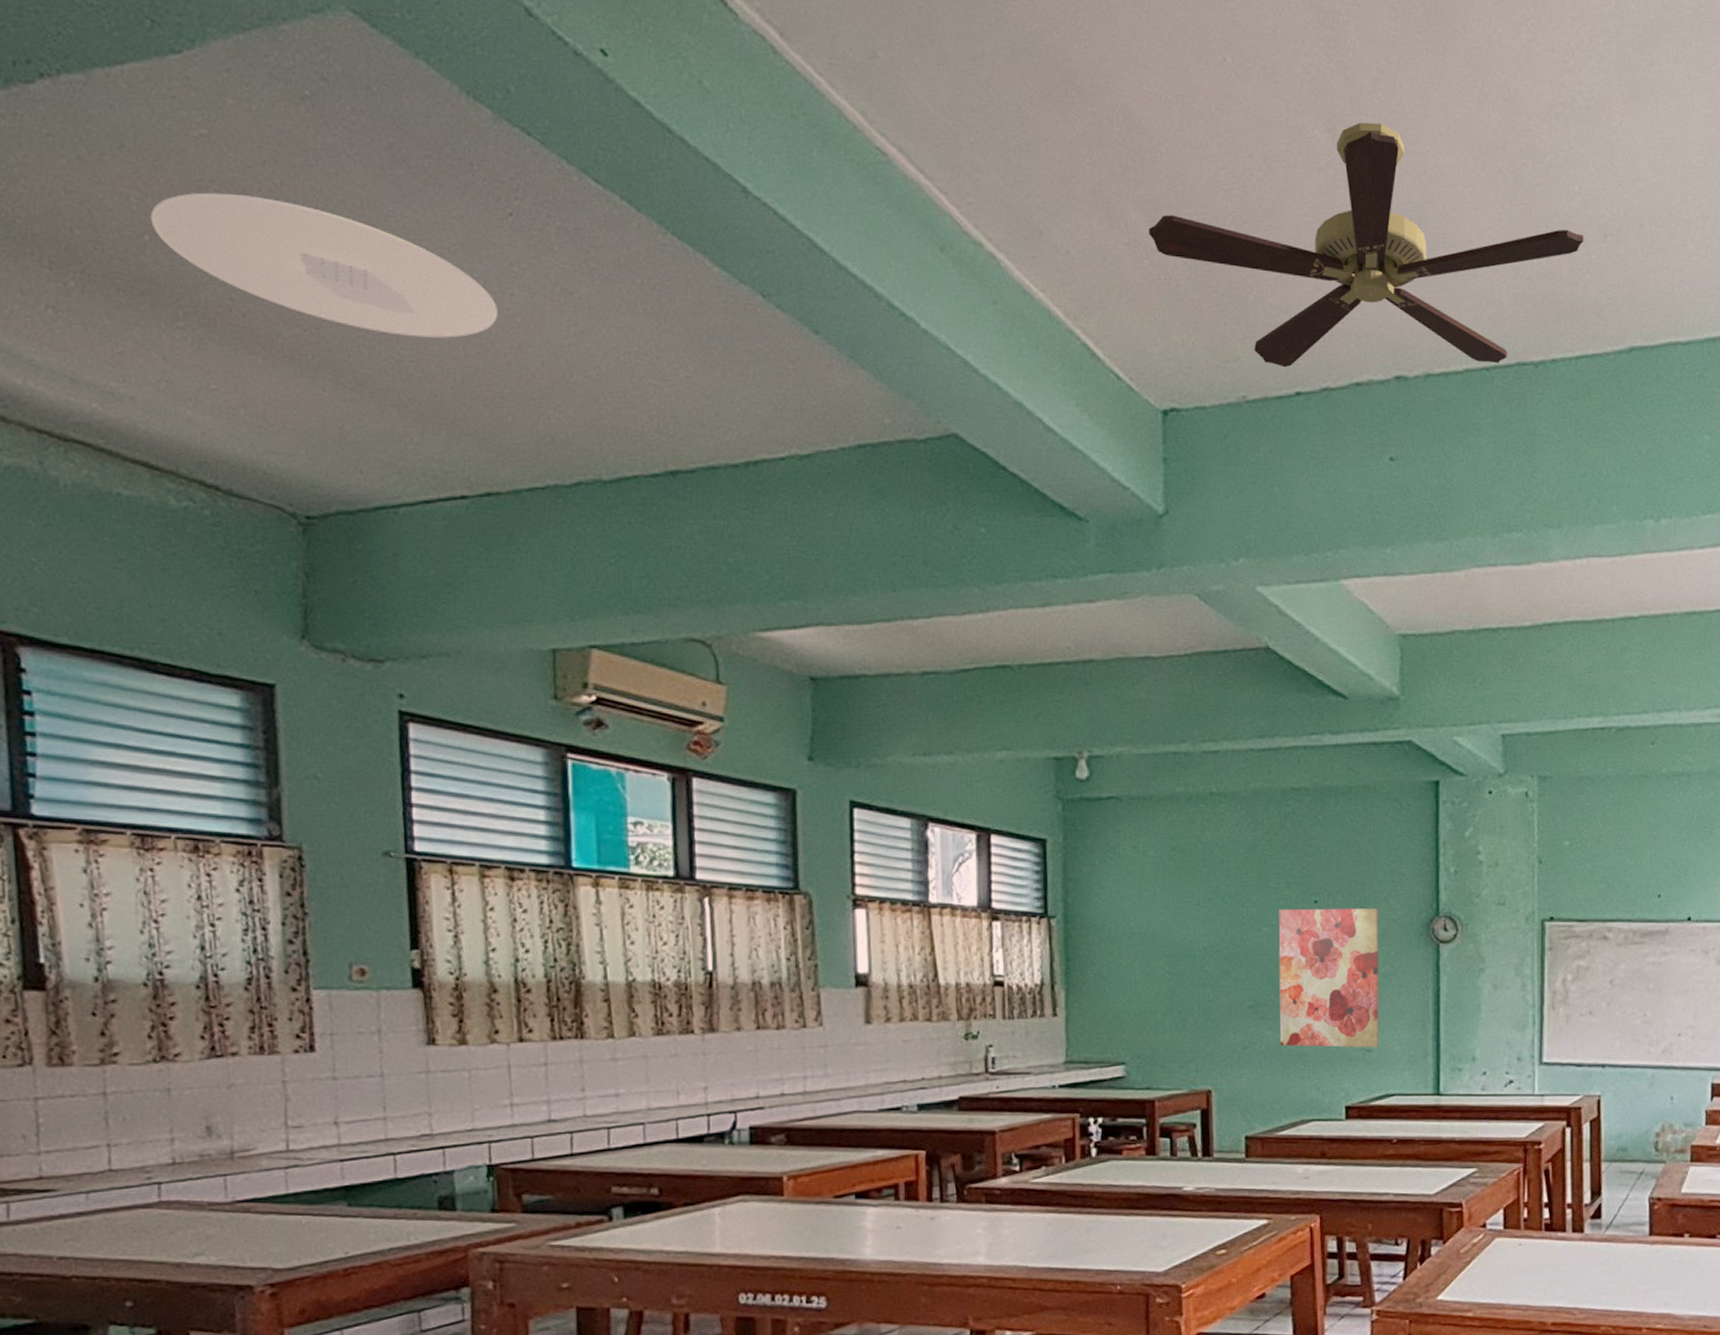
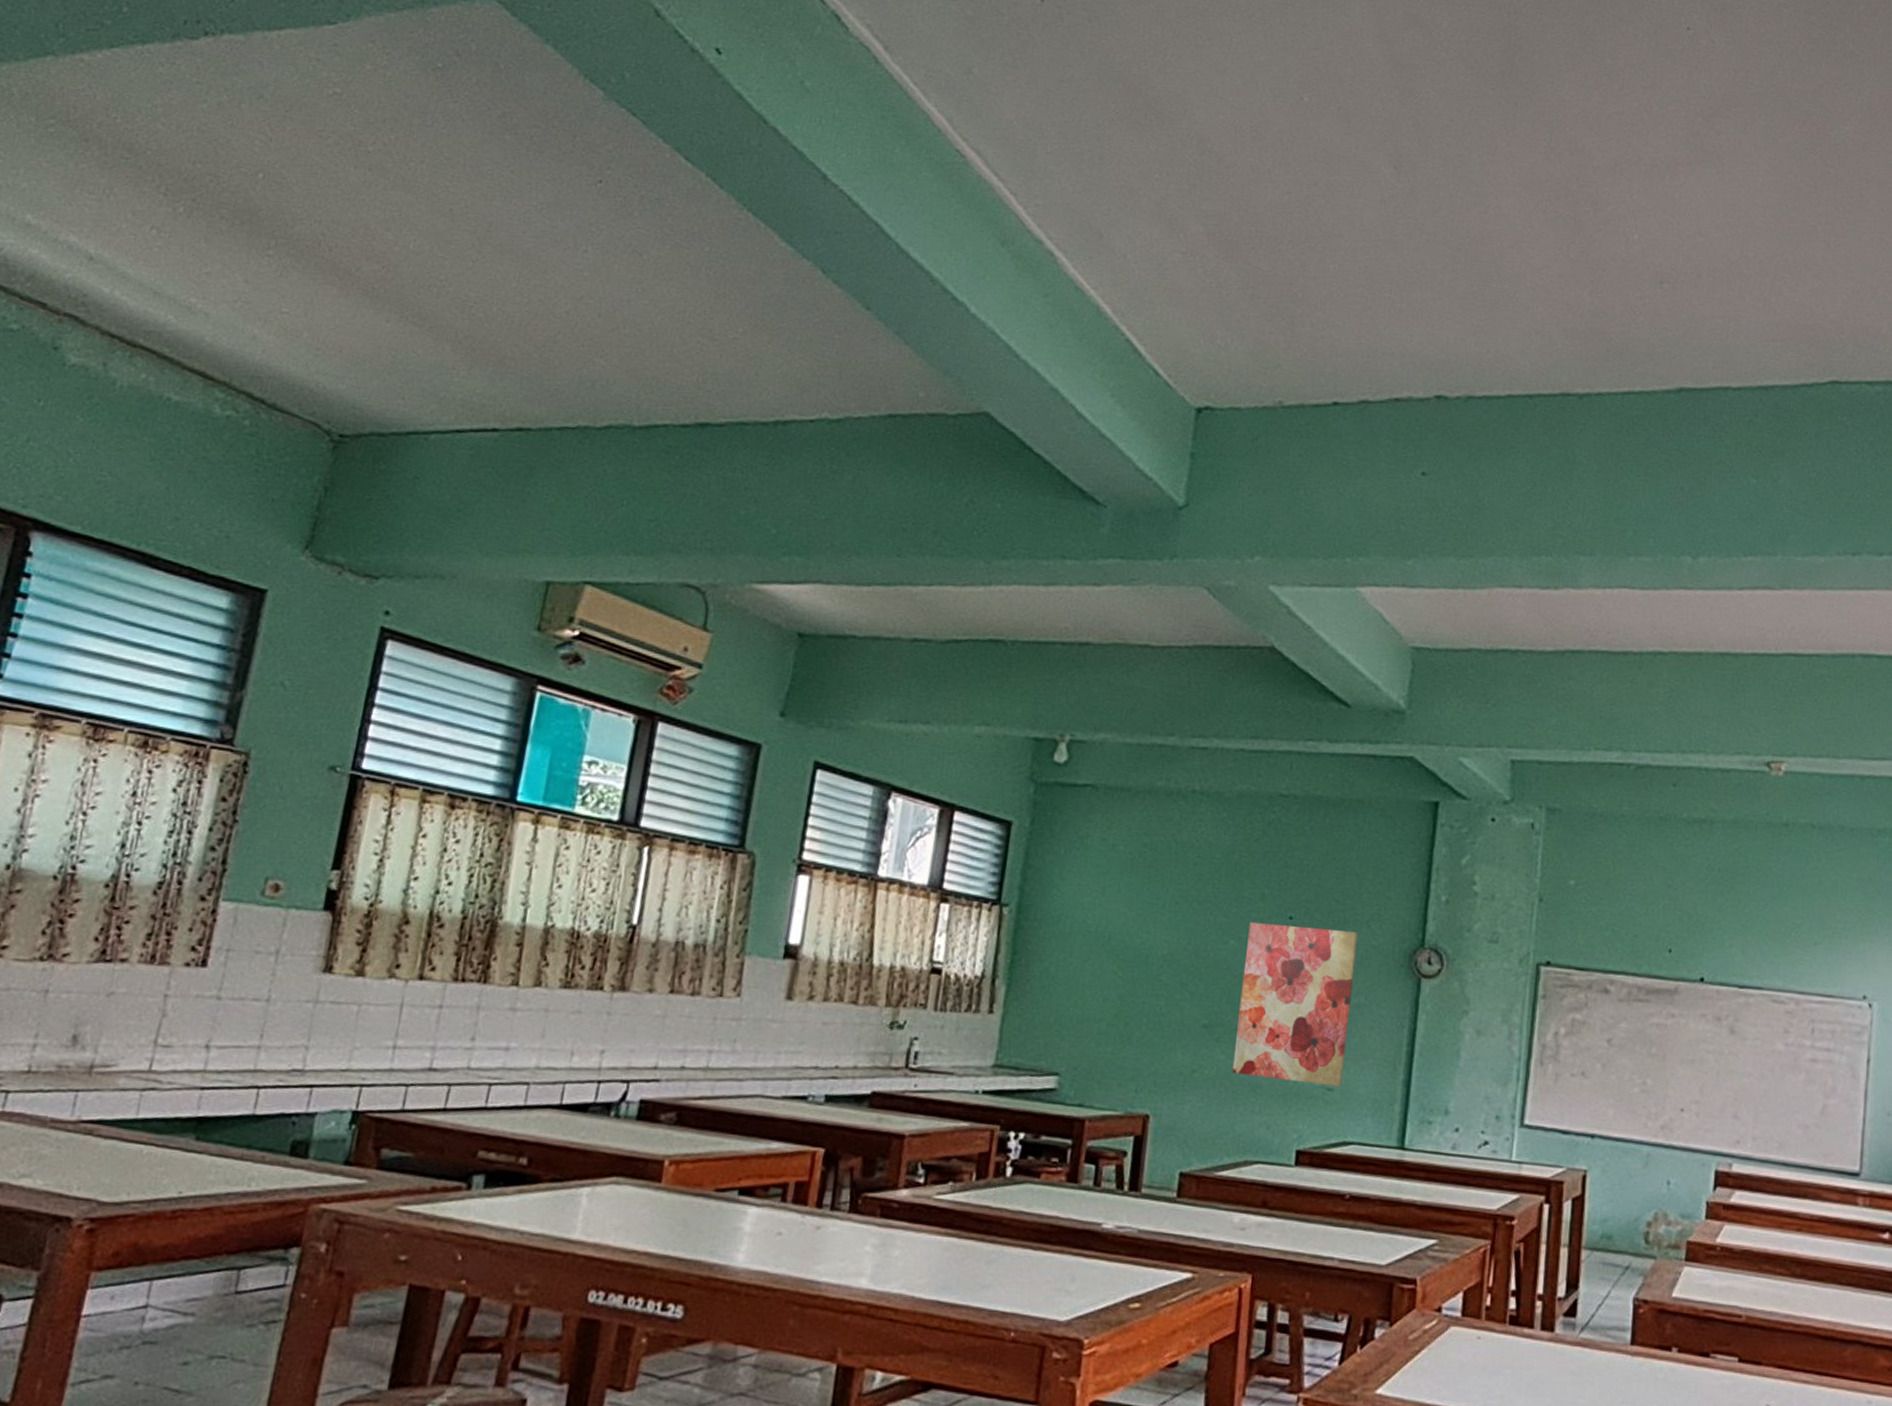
ceiling light: present [150,192,498,338] -> none [268,141,569,285]
ceiling fan: present [1149,122,1584,368] -> none [1206,162,1640,392]

